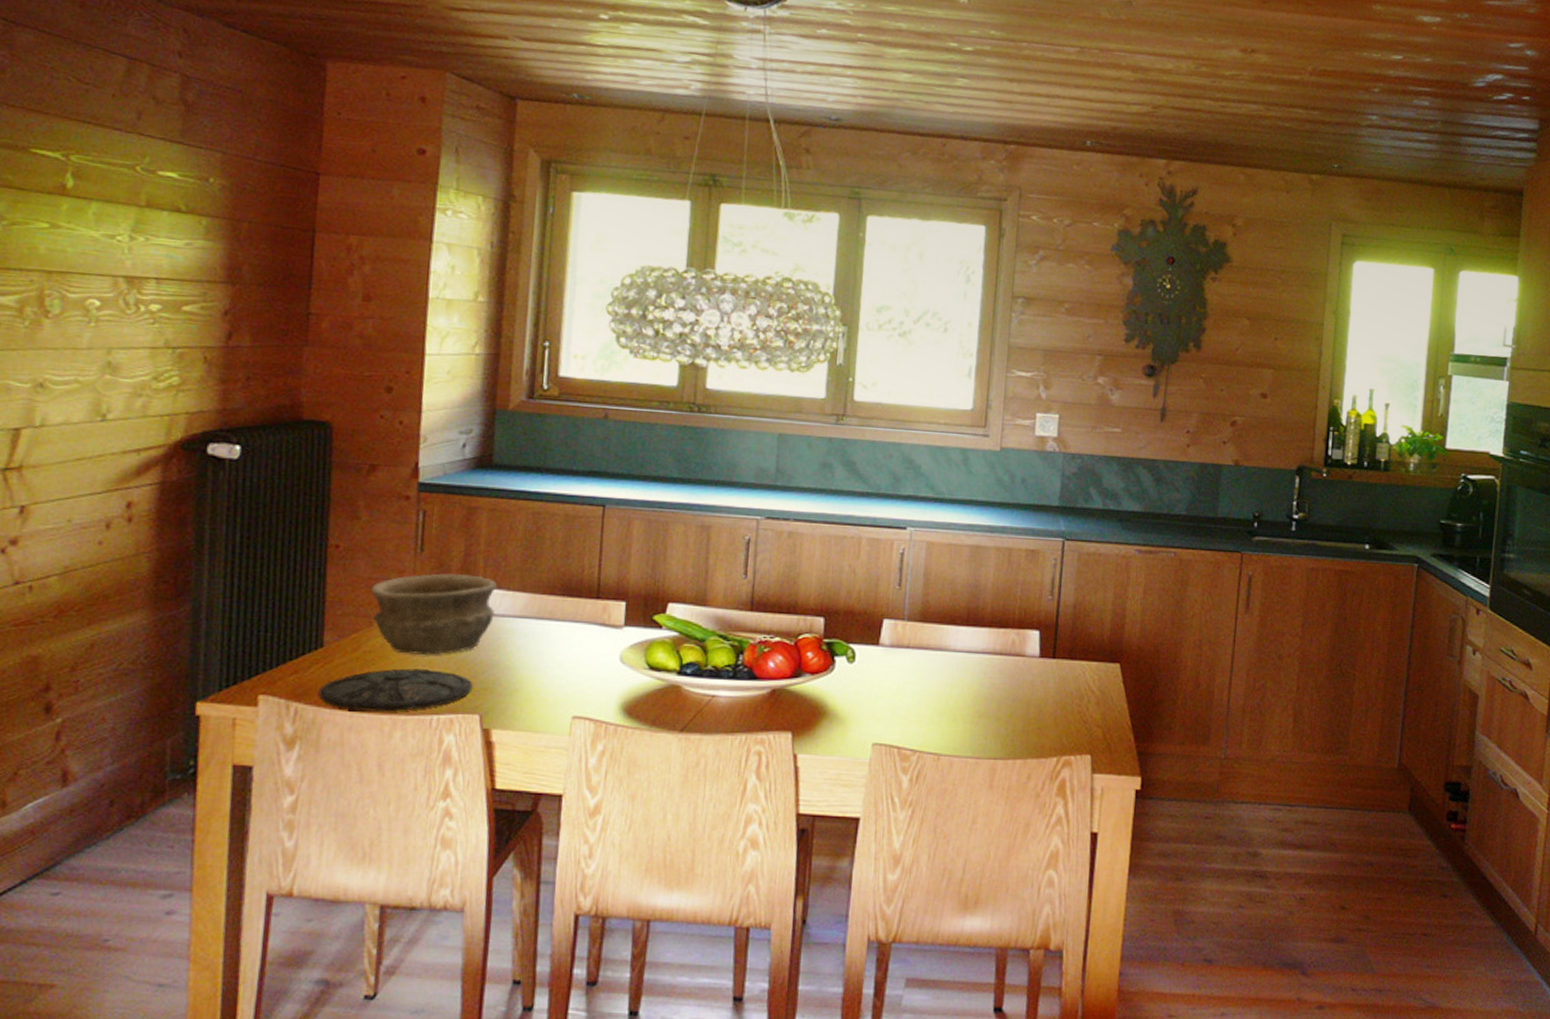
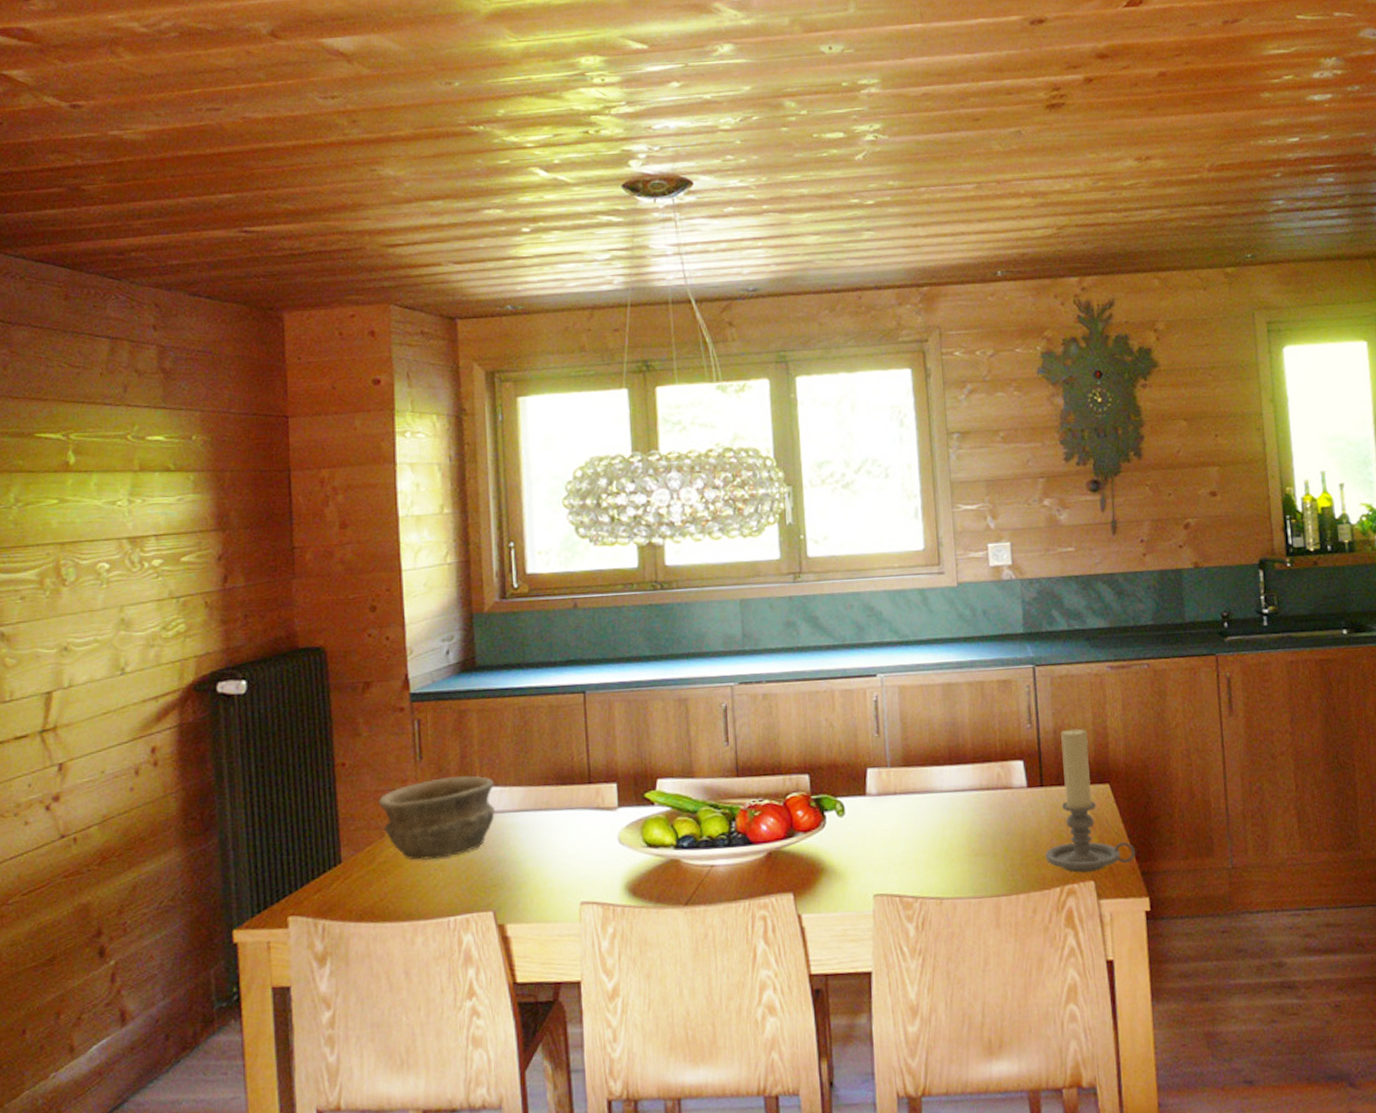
plate: present [318,668,473,712] -> none [342,872,484,921]
candle holder: none [1047,605,1135,746] -> present [1045,727,1135,873]

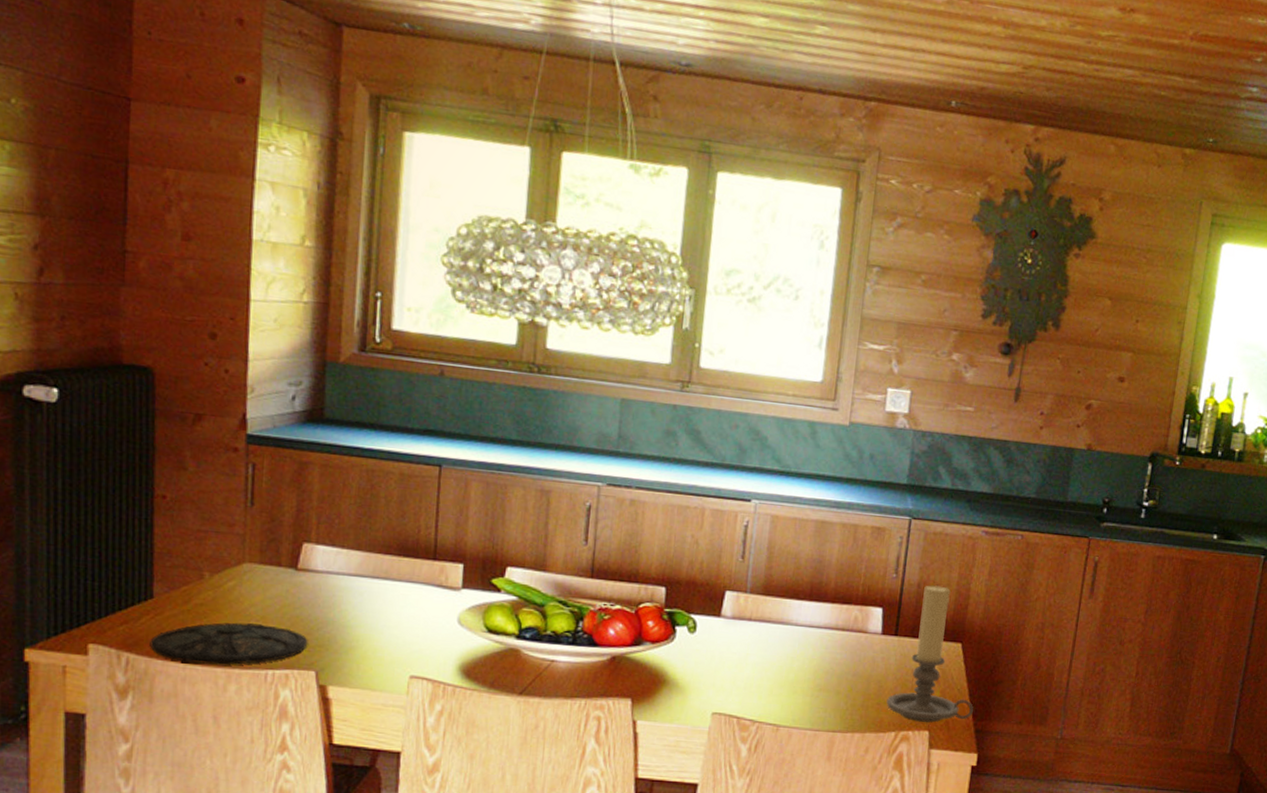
plate: none [342,872,484,921] -> present [150,622,308,665]
bowl: present [379,775,496,860] -> none [201,528,330,611]

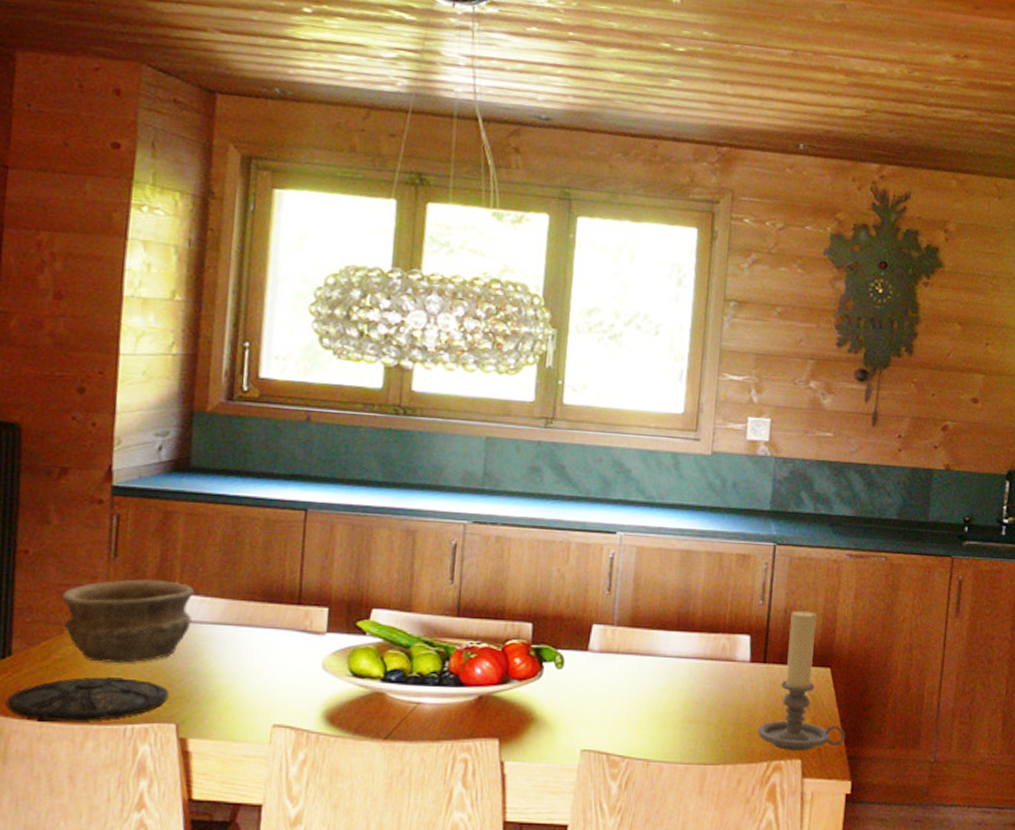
bowl: none [201,528,330,611] -> present [62,579,194,664]

